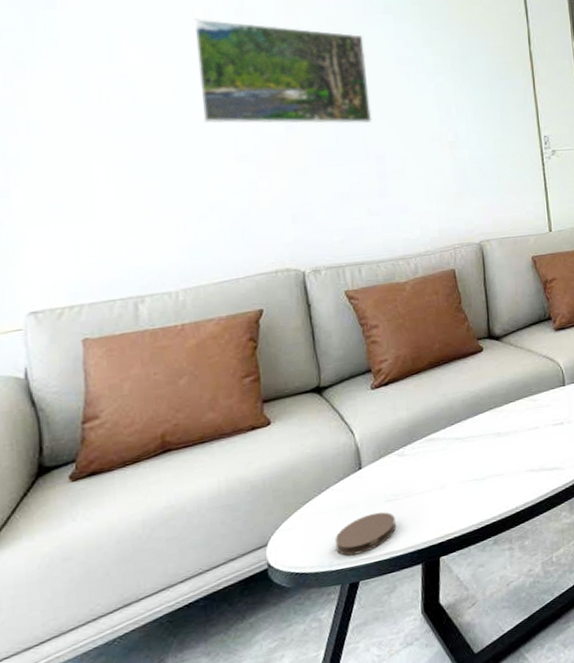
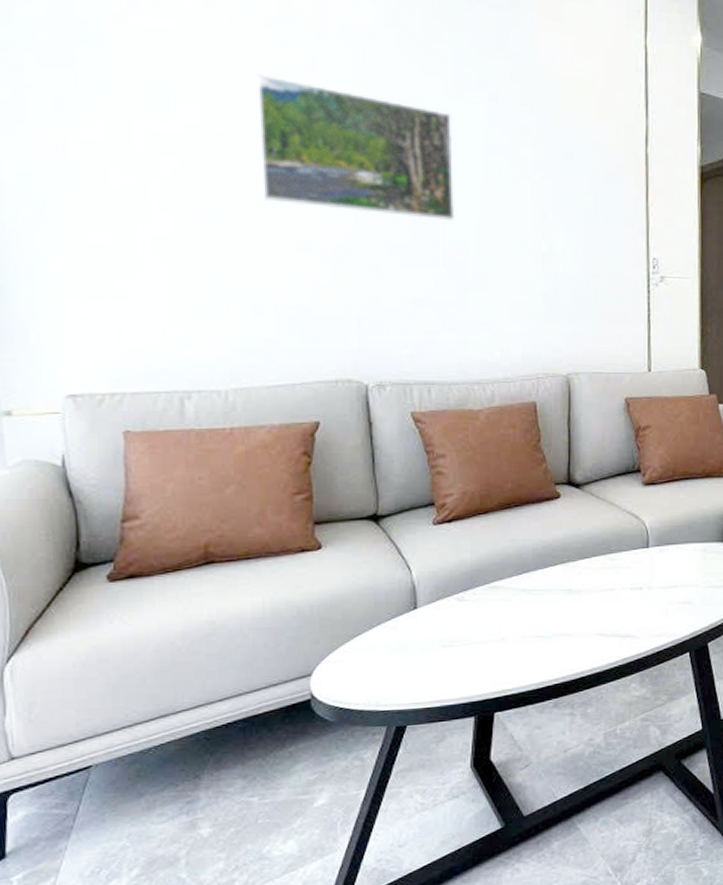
coaster: present [335,512,396,556] -> none [383,656,449,698]

